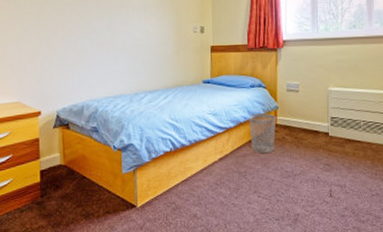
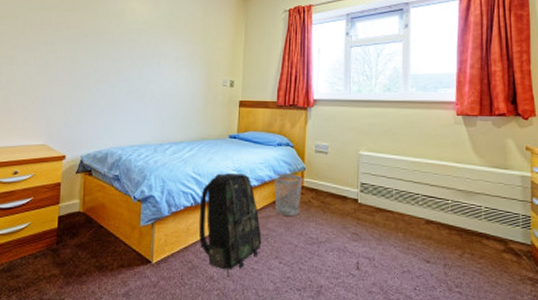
backpack: none [178,116,241,214] -> present [198,173,262,277]

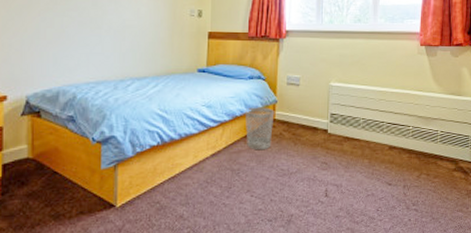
backpack: present [198,173,262,277] -> none [166,109,233,214]

